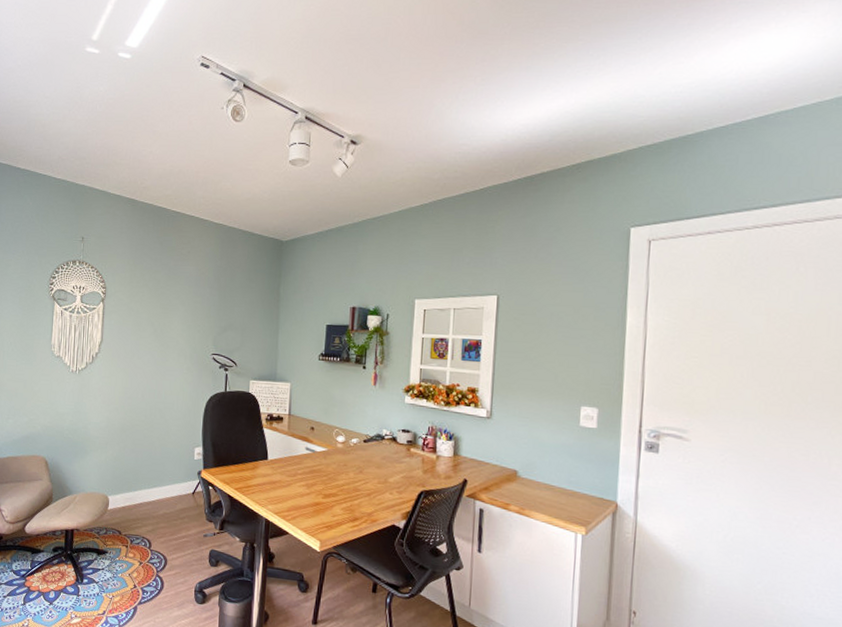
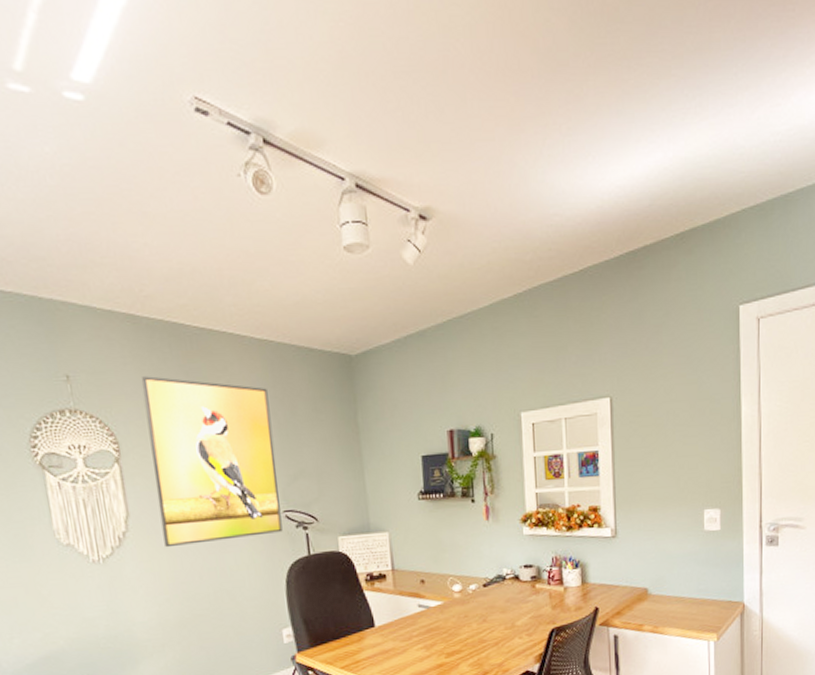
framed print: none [122,243,216,370] -> present [142,376,283,548]

